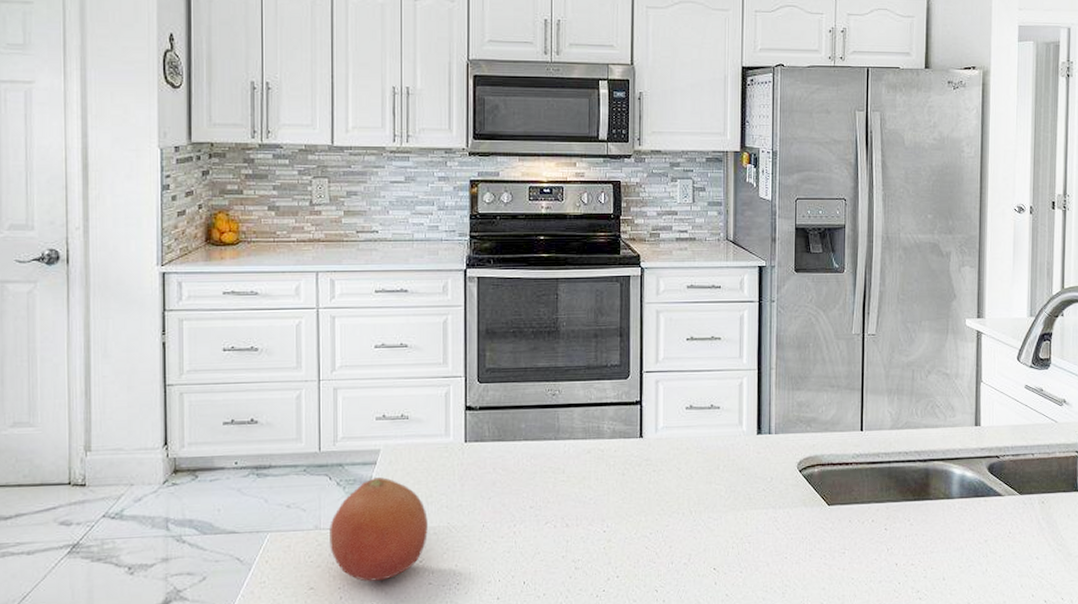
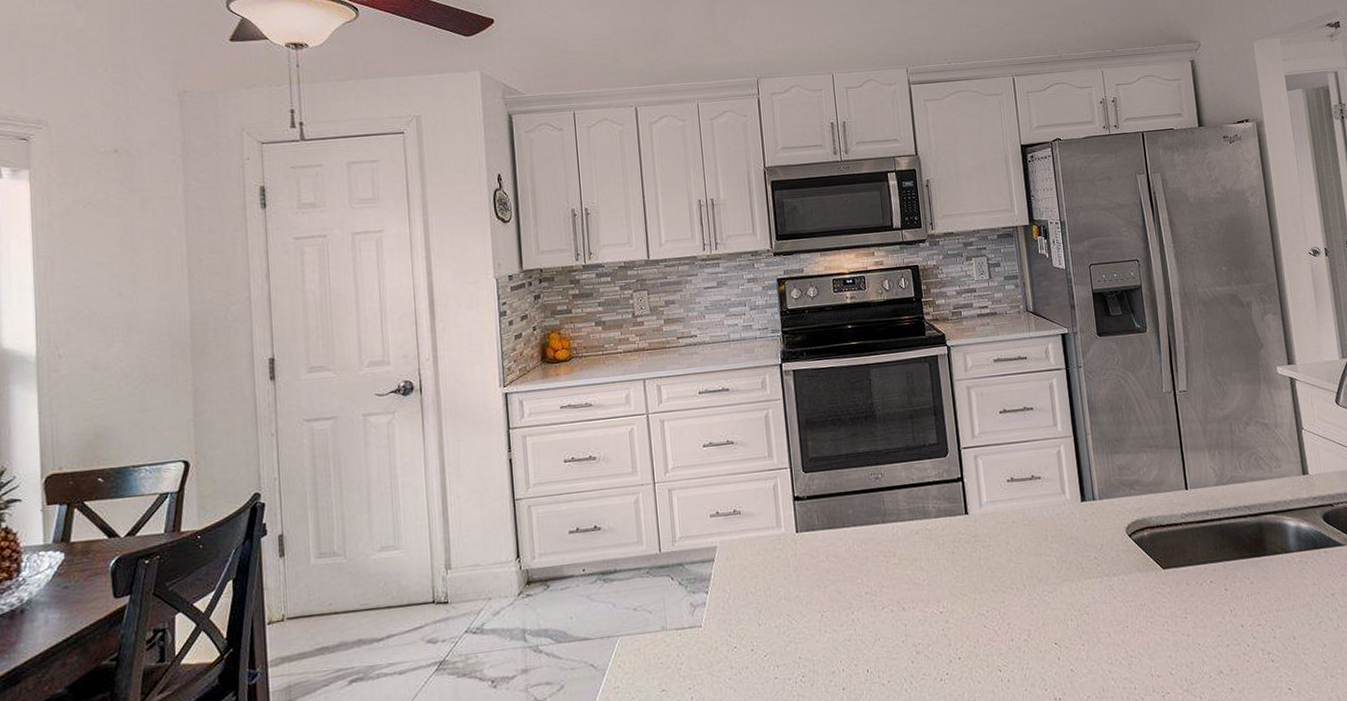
fruit: present [330,477,428,582] -> none [675,574,770,680]

